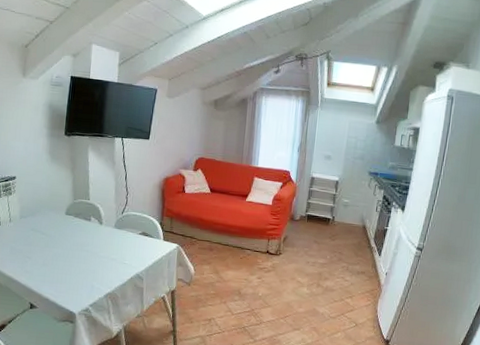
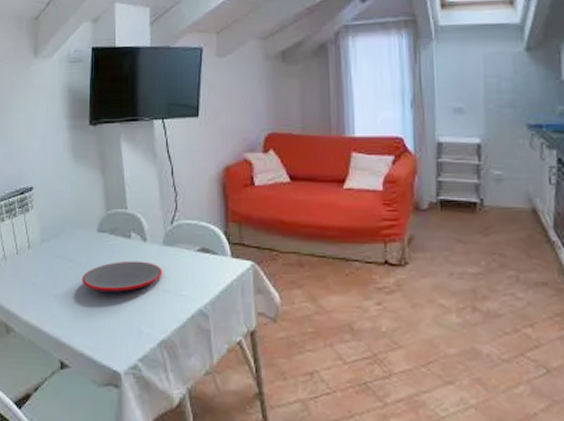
plate: none [50,237,113,258] -> present [82,260,162,292]

